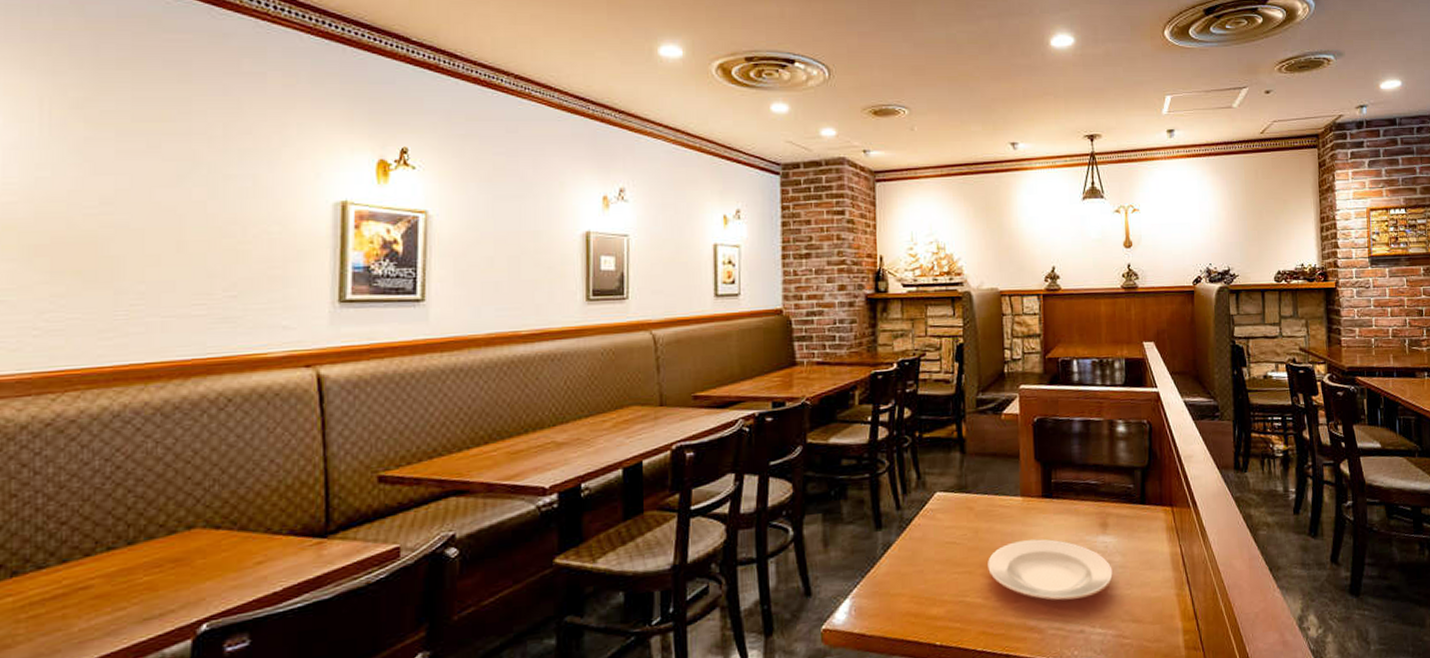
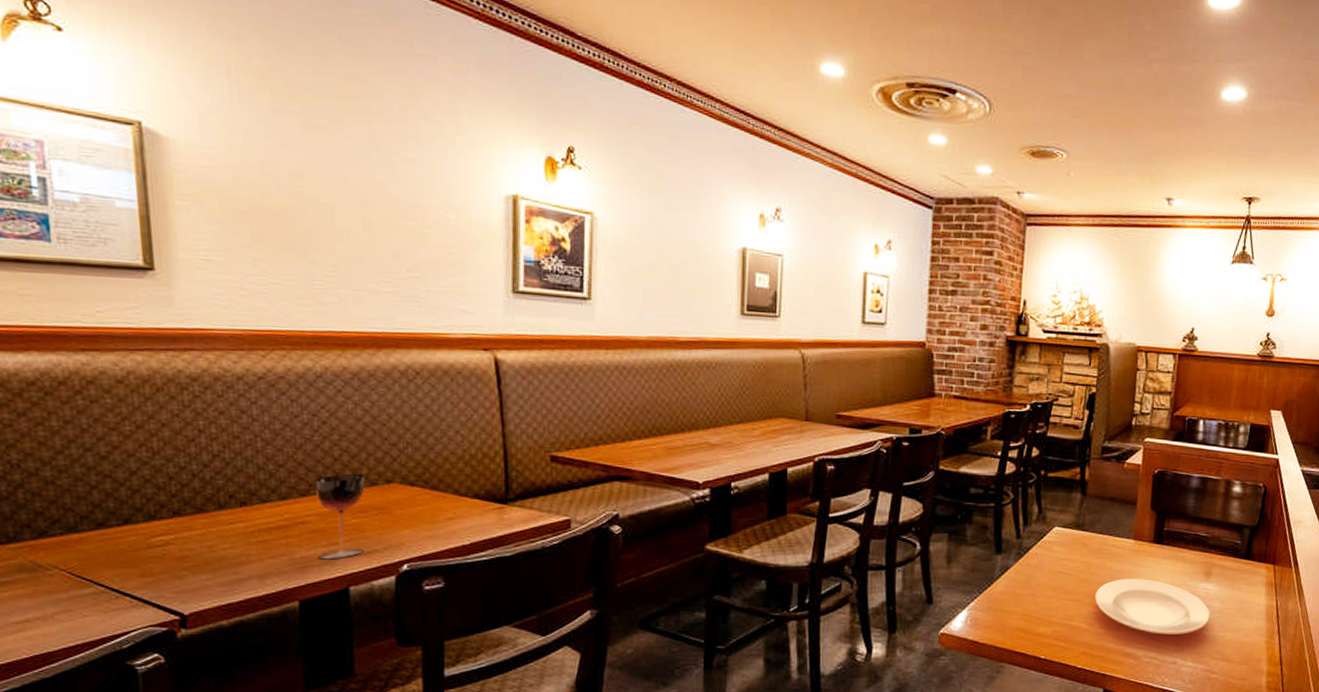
wineglass: none [101,521,163,630] -> present [315,473,366,560]

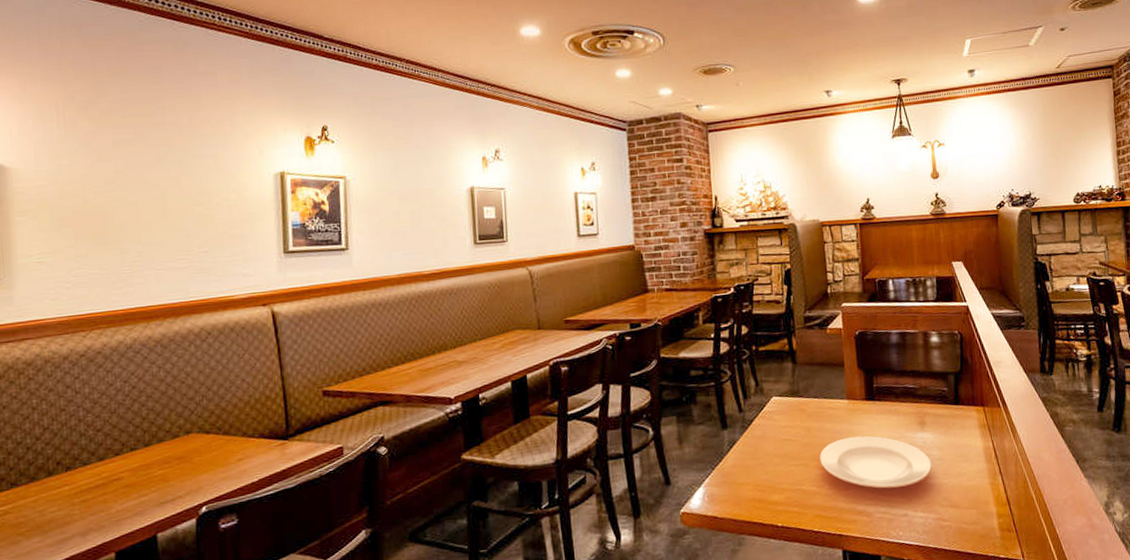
wineglass: present [315,473,366,560] -> none [127,428,169,511]

